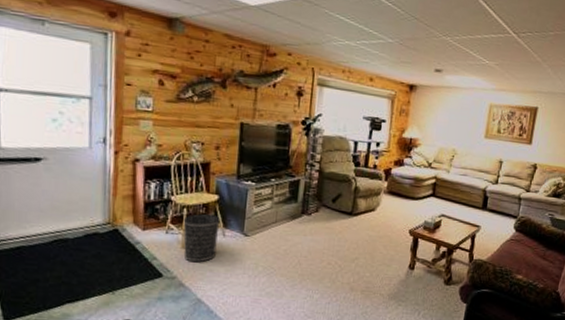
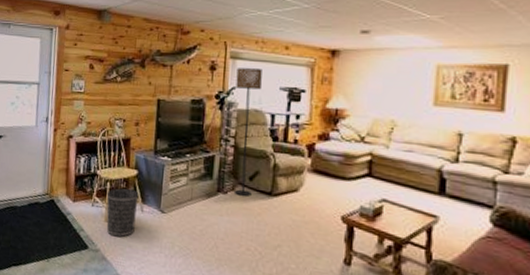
floor lamp: none [317,95,348,217] -> present [233,67,262,197]

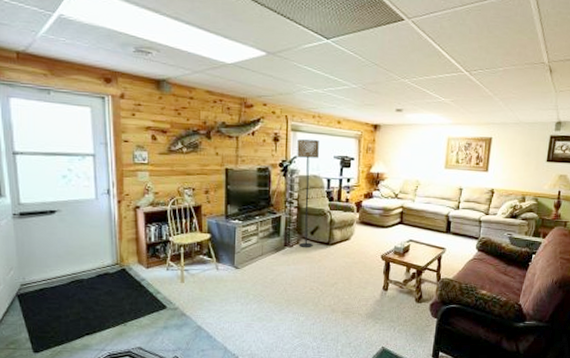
wastebasket: present [106,188,138,238] -> none [181,250,212,294]

